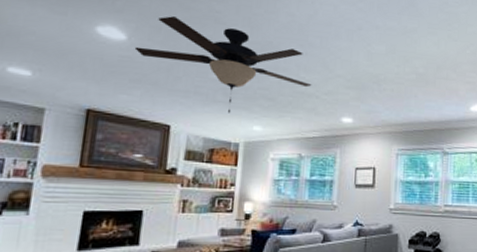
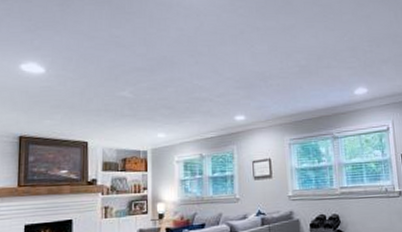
ceiling fan: present [134,16,312,113] -> none [52,46,205,125]

